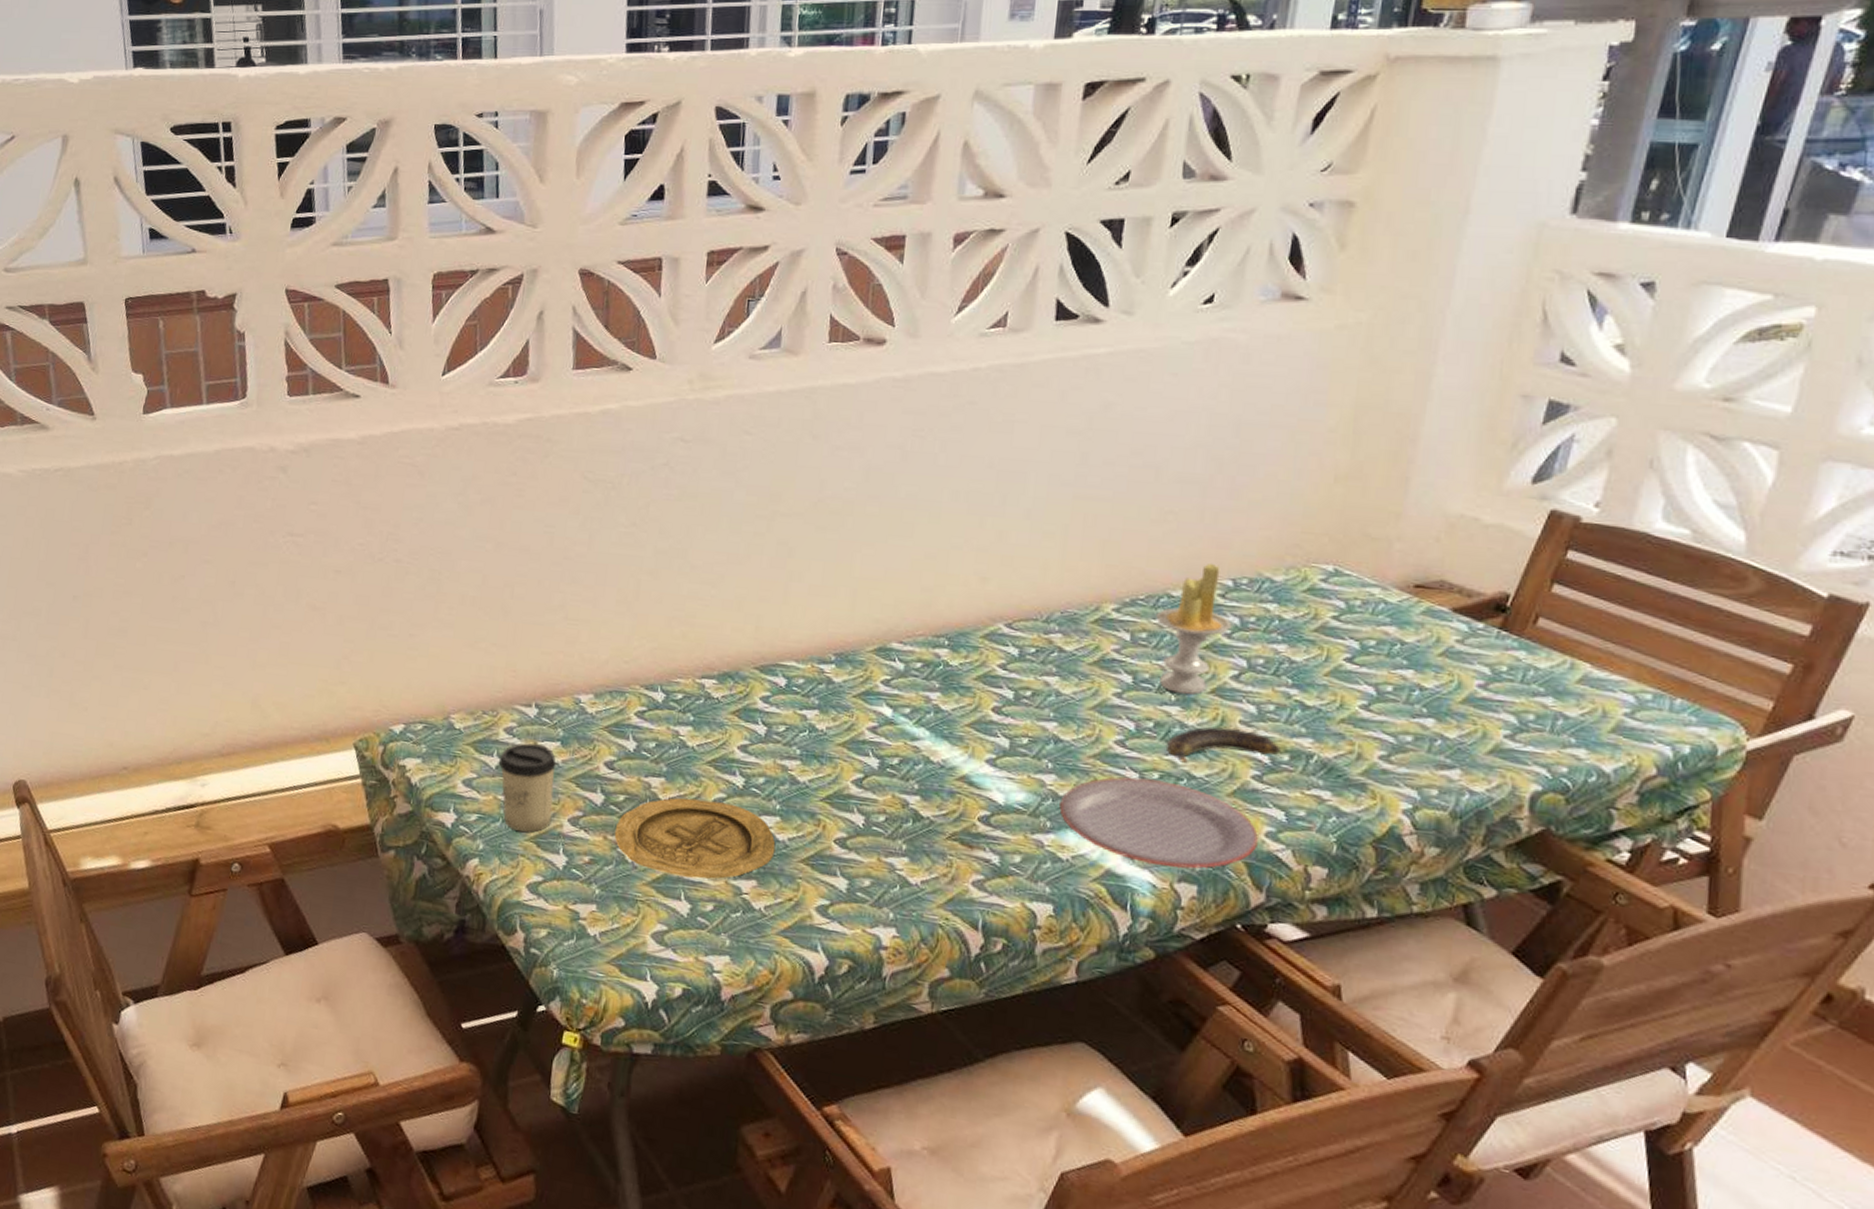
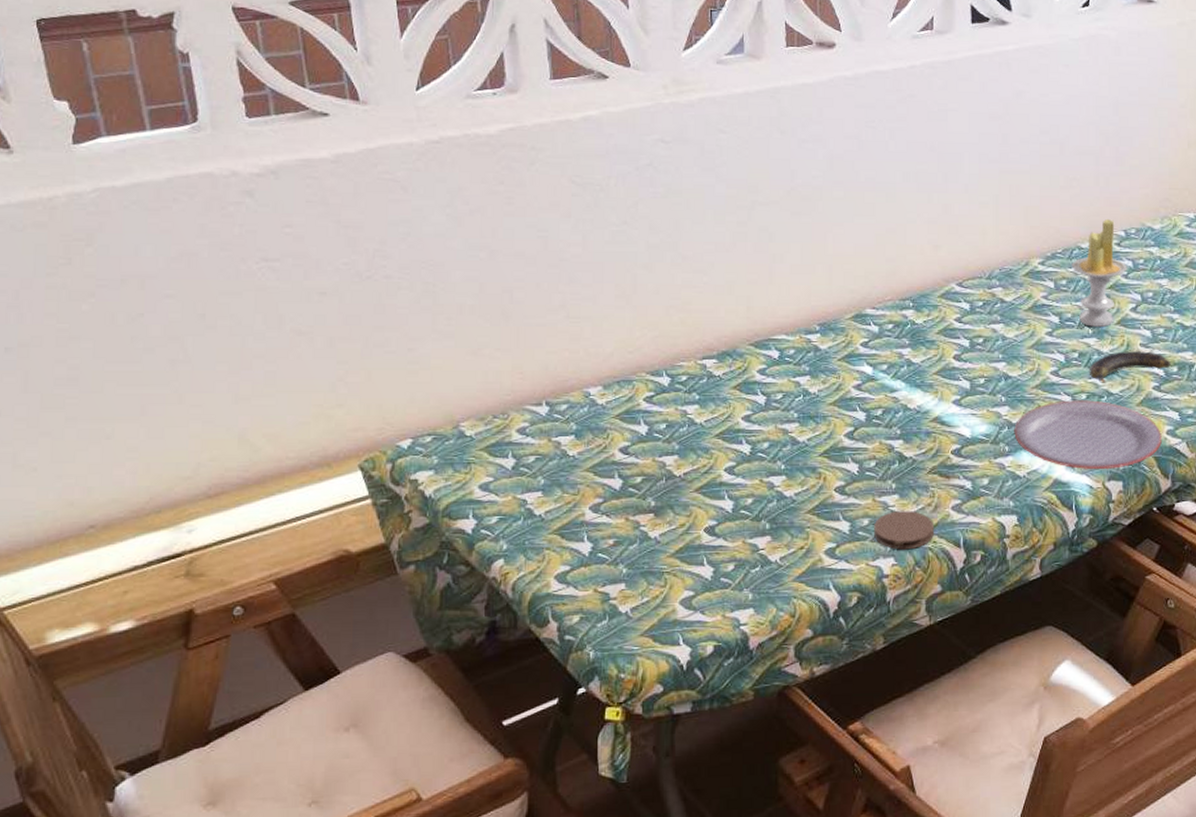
cup: present [499,743,557,833] -> none [515,441,573,527]
plate: present [614,797,776,879] -> none [635,470,784,543]
coaster: none [875,876,948,923] -> present [874,510,934,550]

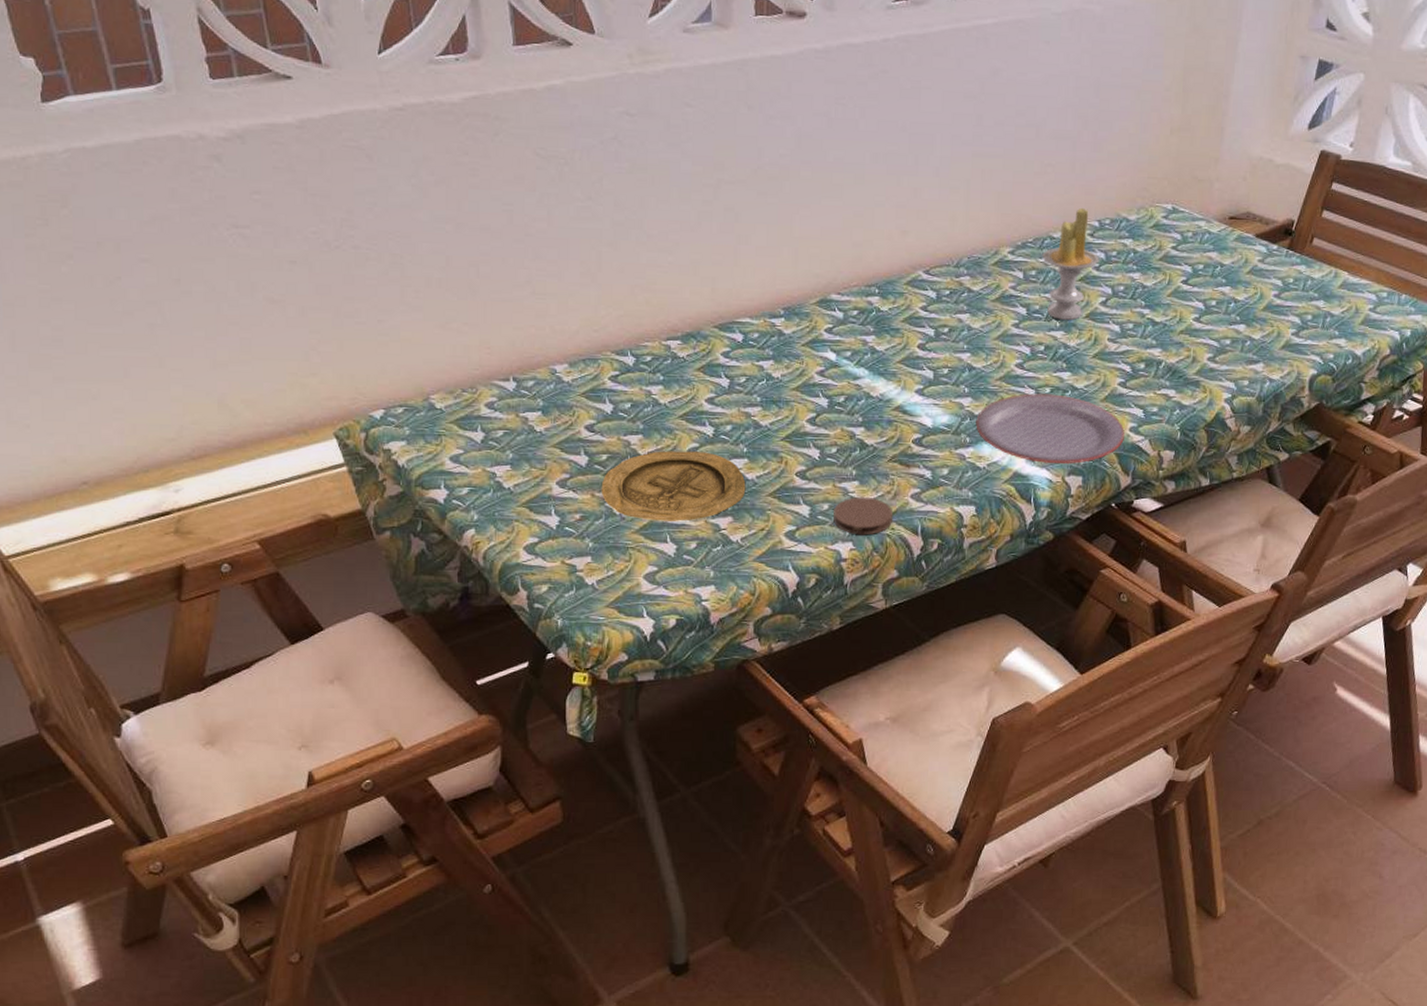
plate: none [635,470,784,543] -> present [601,451,746,521]
banana: present [1089,351,1171,383] -> none [1054,345,1138,378]

